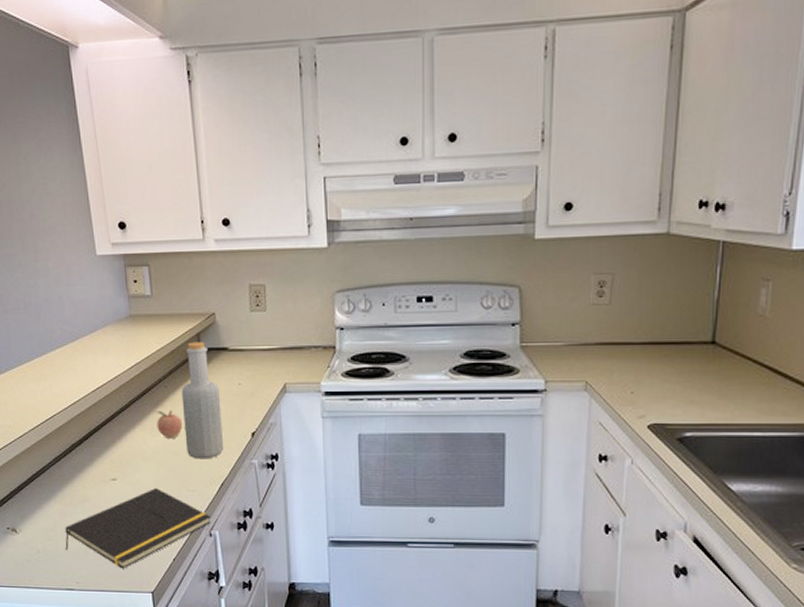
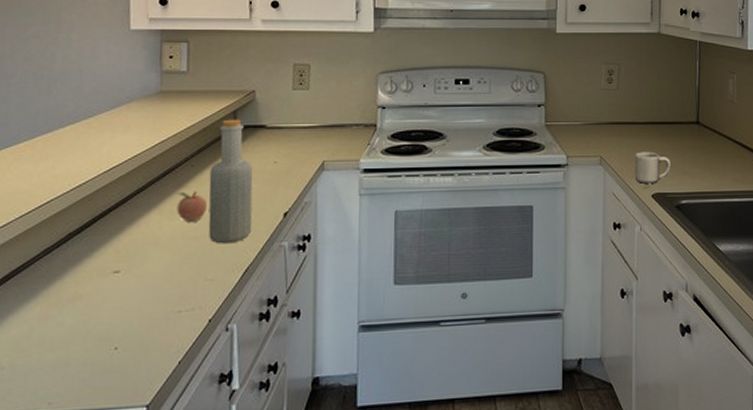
notepad: present [65,488,211,569] -> none [40,279,229,380]
mug: none [628,376,674,413] -> present [635,151,670,184]

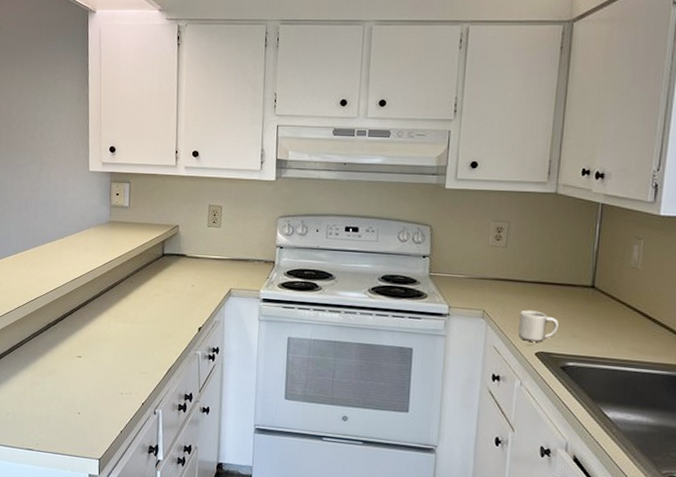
fruit: present [176,191,208,222] -> none [120,301,142,326]
bottle: present [208,119,253,244] -> none [142,247,176,347]

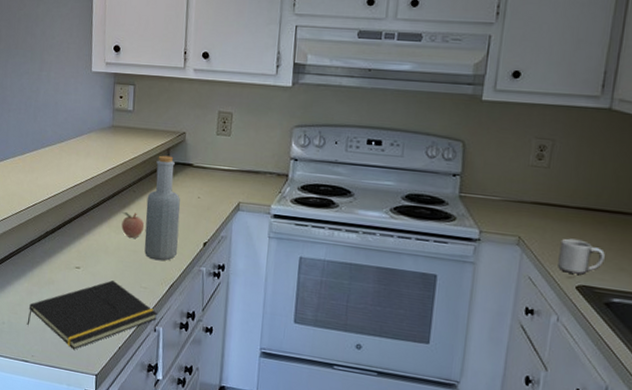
notepad: none [31,367,157,436] -> present [27,280,157,350]
fruit: none [120,301,142,326] -> present [121,211,145,238]
bottle: none [142,247,176,347] -> present [144,155,181,261]

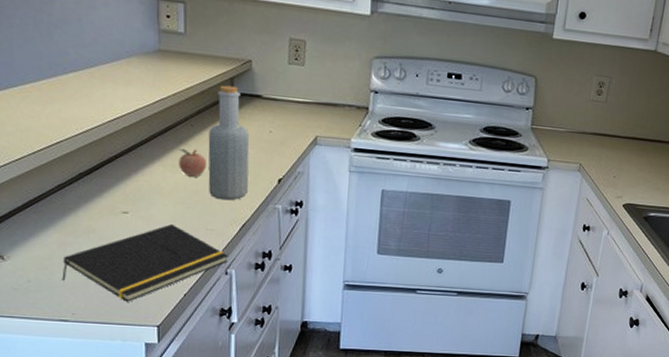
mug: present [558,238,605,275] -> none [610,164,646,194]

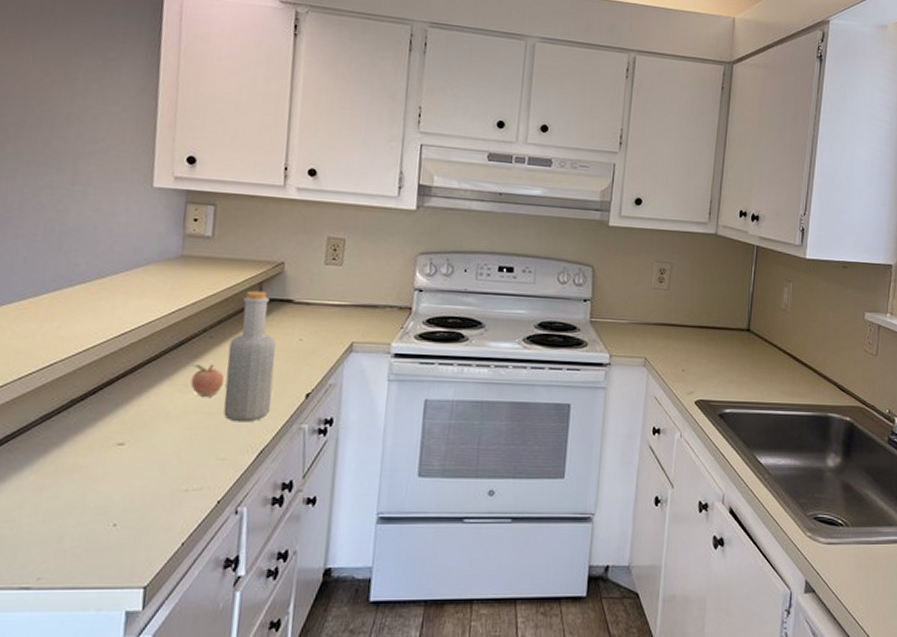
notepad: present [62,224,228,302] -> none [30,455,240,558]

